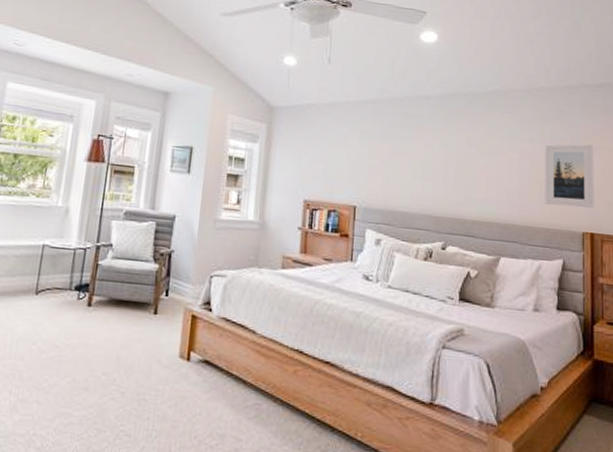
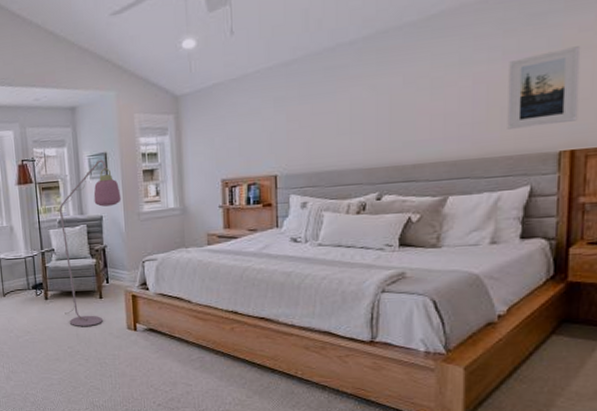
floor lamp: none [108,151,200,348] -> present [58,158,121,326]

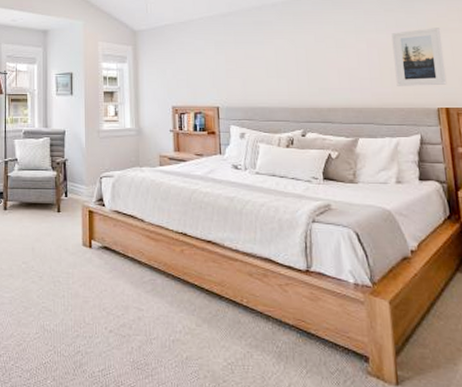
floor lamp: present [58,158,121,326] -> none [22,77,84,240]

